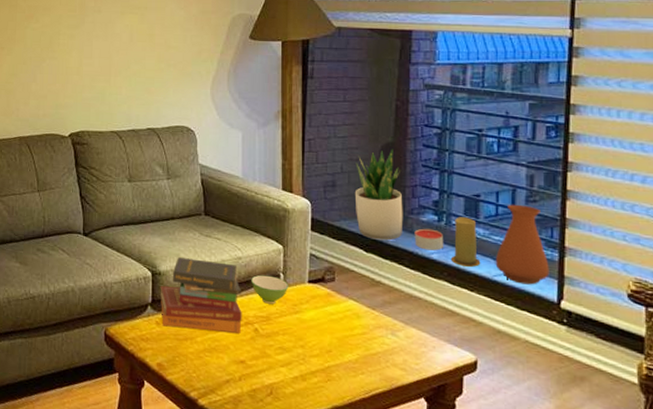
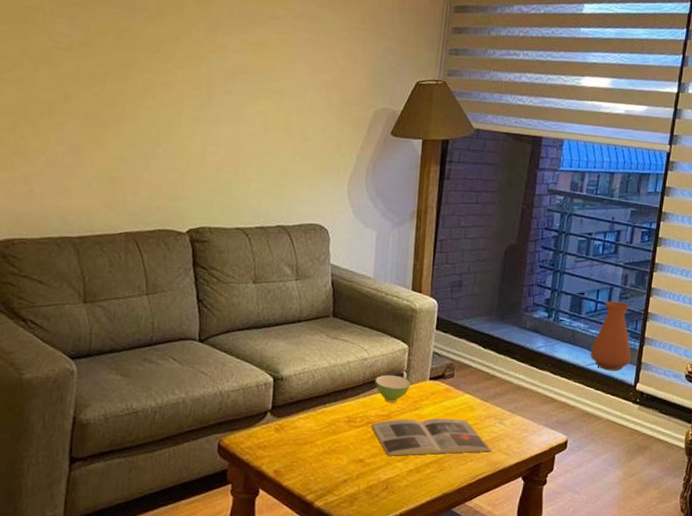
books: present [160,257,242,333] -> none [281,361,365,433]
magazine: none [251,322,385,366] -> present [371,418,492,456]
planter: present [354,149,403,241] -> none [478,250,521,337]
candle: present [414,228,443,251] -> none [526,324,551,345]
candle: present [450,217,481,267] -> none [555,313,579,358]

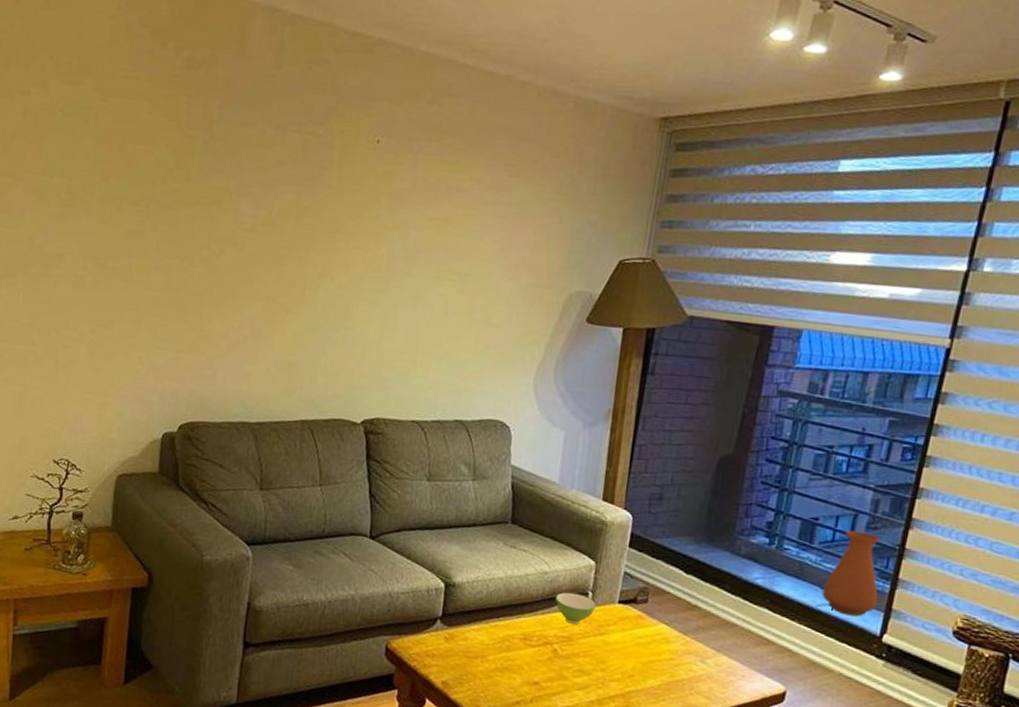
magazine: present [371,418,492,456] -> none [549,643,689,693]

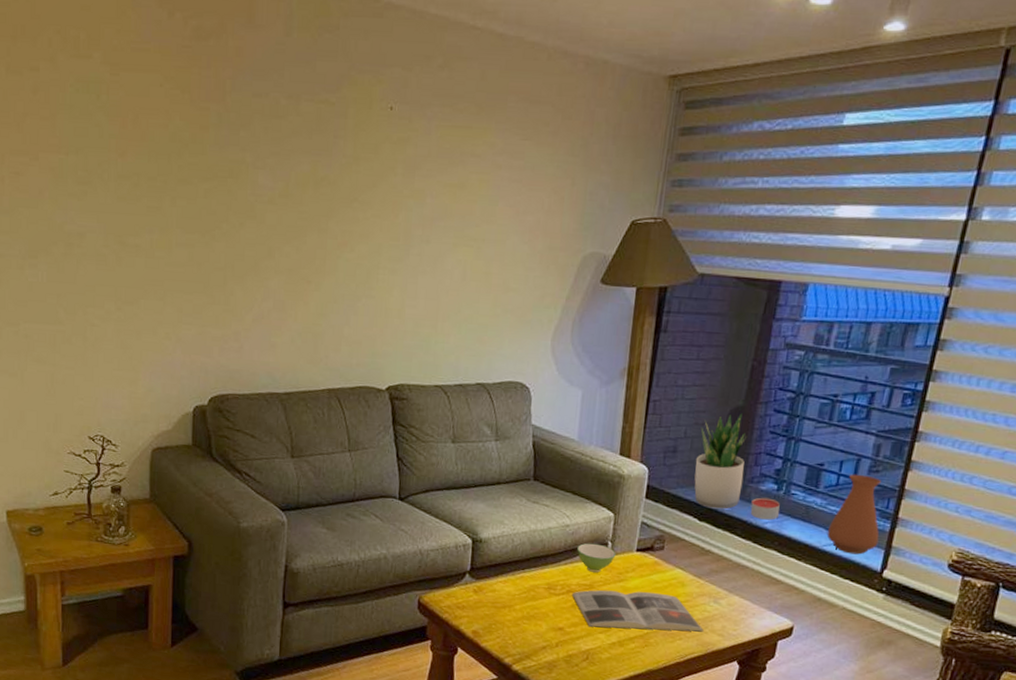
magazine: none [549,643,689,693] -> present [572,590,704,632]
planter: none [680,461,738,563] -> present [694,413,748,510]
candle: none [739,551,772,576] -> present [750,497,780,521]

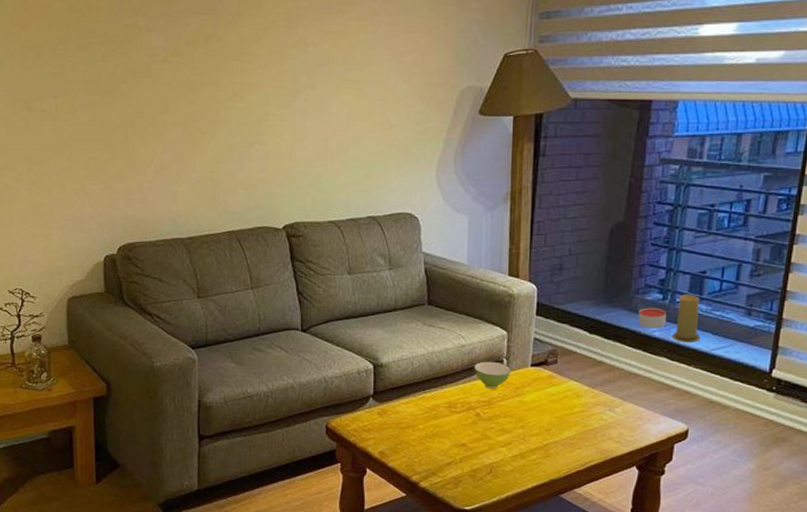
magazine: present [572,590,704,632] -> none [473,404,601,442]
planter: present [694,413,748,510] -> none [581,228,630,321]
candle: none [783,486,815,537] -> present [671,294,701,342]
vase: present [826,474,881,555] -> none [714,279,766,357]

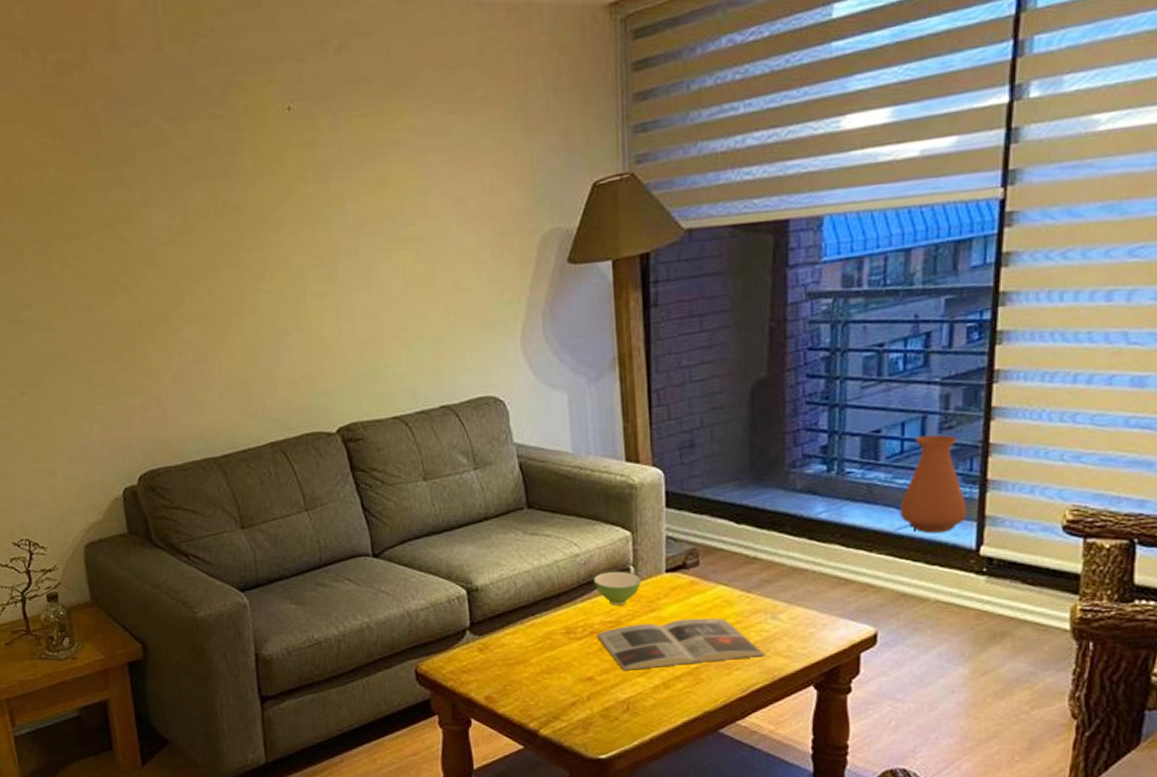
magazine: none [473,404,601,442] -> present [597,618,765,671]
candle: present [638,307,666,329] -> none [797,482,834,510]
candle: present [671,294,701,342] -> none [843,461,882,523]
vase: none [714,279,766,357] -> present [899,434,967,534]

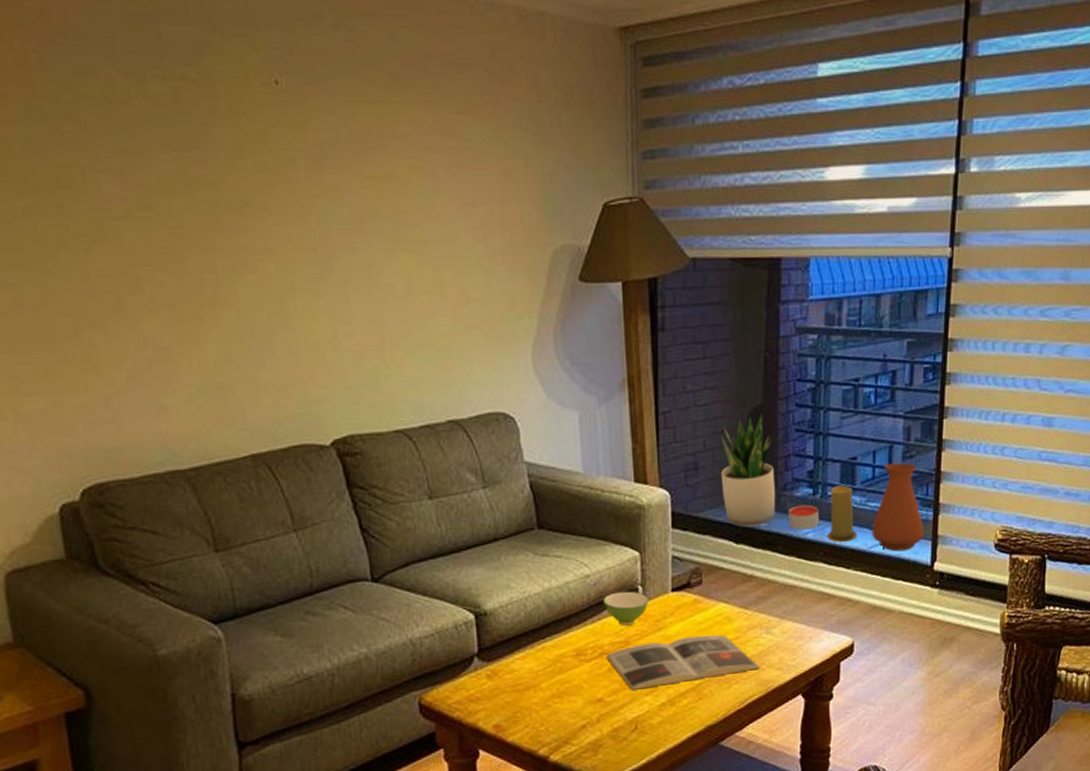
planter: none [719,386,783,507] -> present [720,413,776,527]
candle: none [797,482,834,510] -> present [788,504,819,531]
candle: none [843,461,882,523] -> present [826,485,857,542]

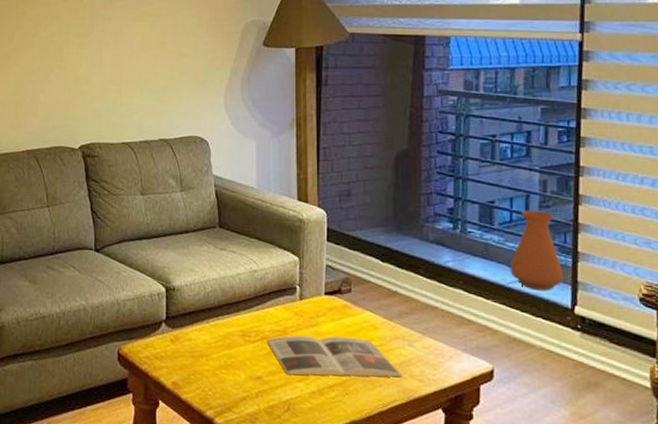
bowl: present [603,591,649,626] -> none [267,288,305,318]
planter: present [720,413,776,527] -> none [370,156,419,250]
candle: present [788,504,819,531] -> none [430,236,459,259]
candle: present [826,485,857,542] -> none [466,224,496,274]

